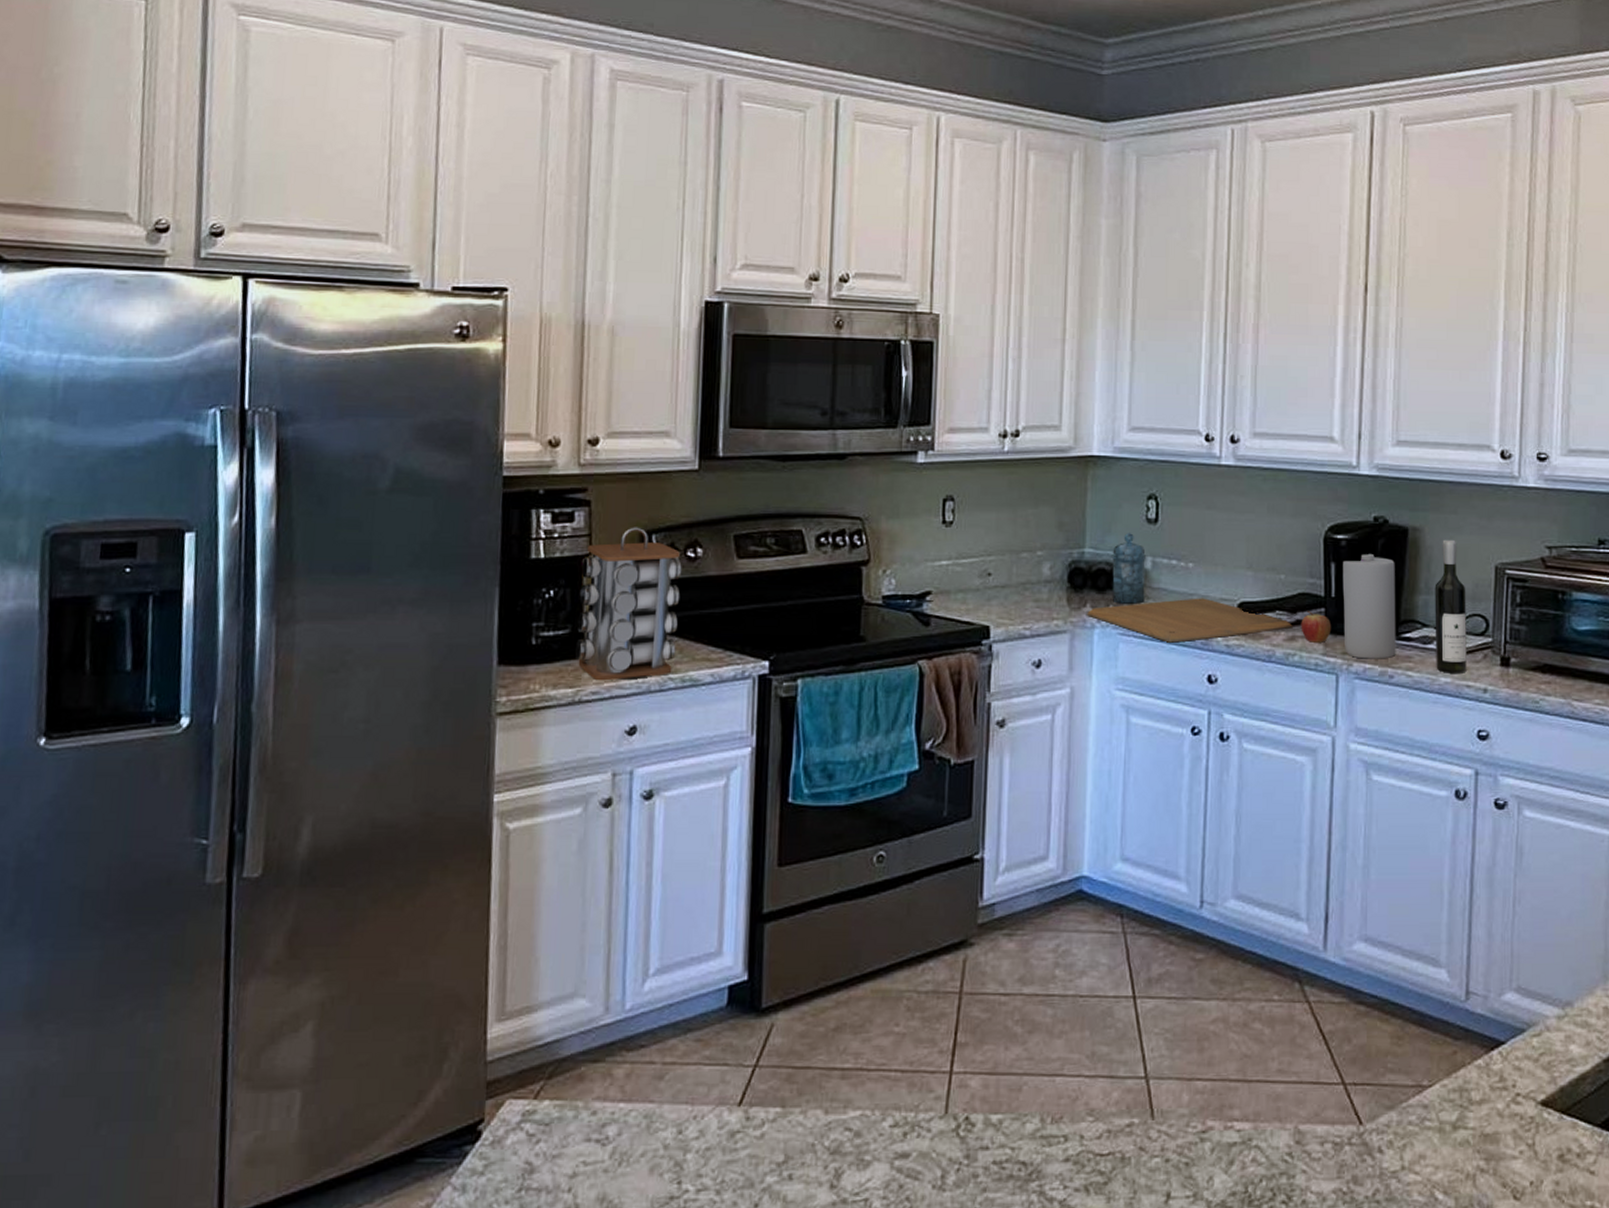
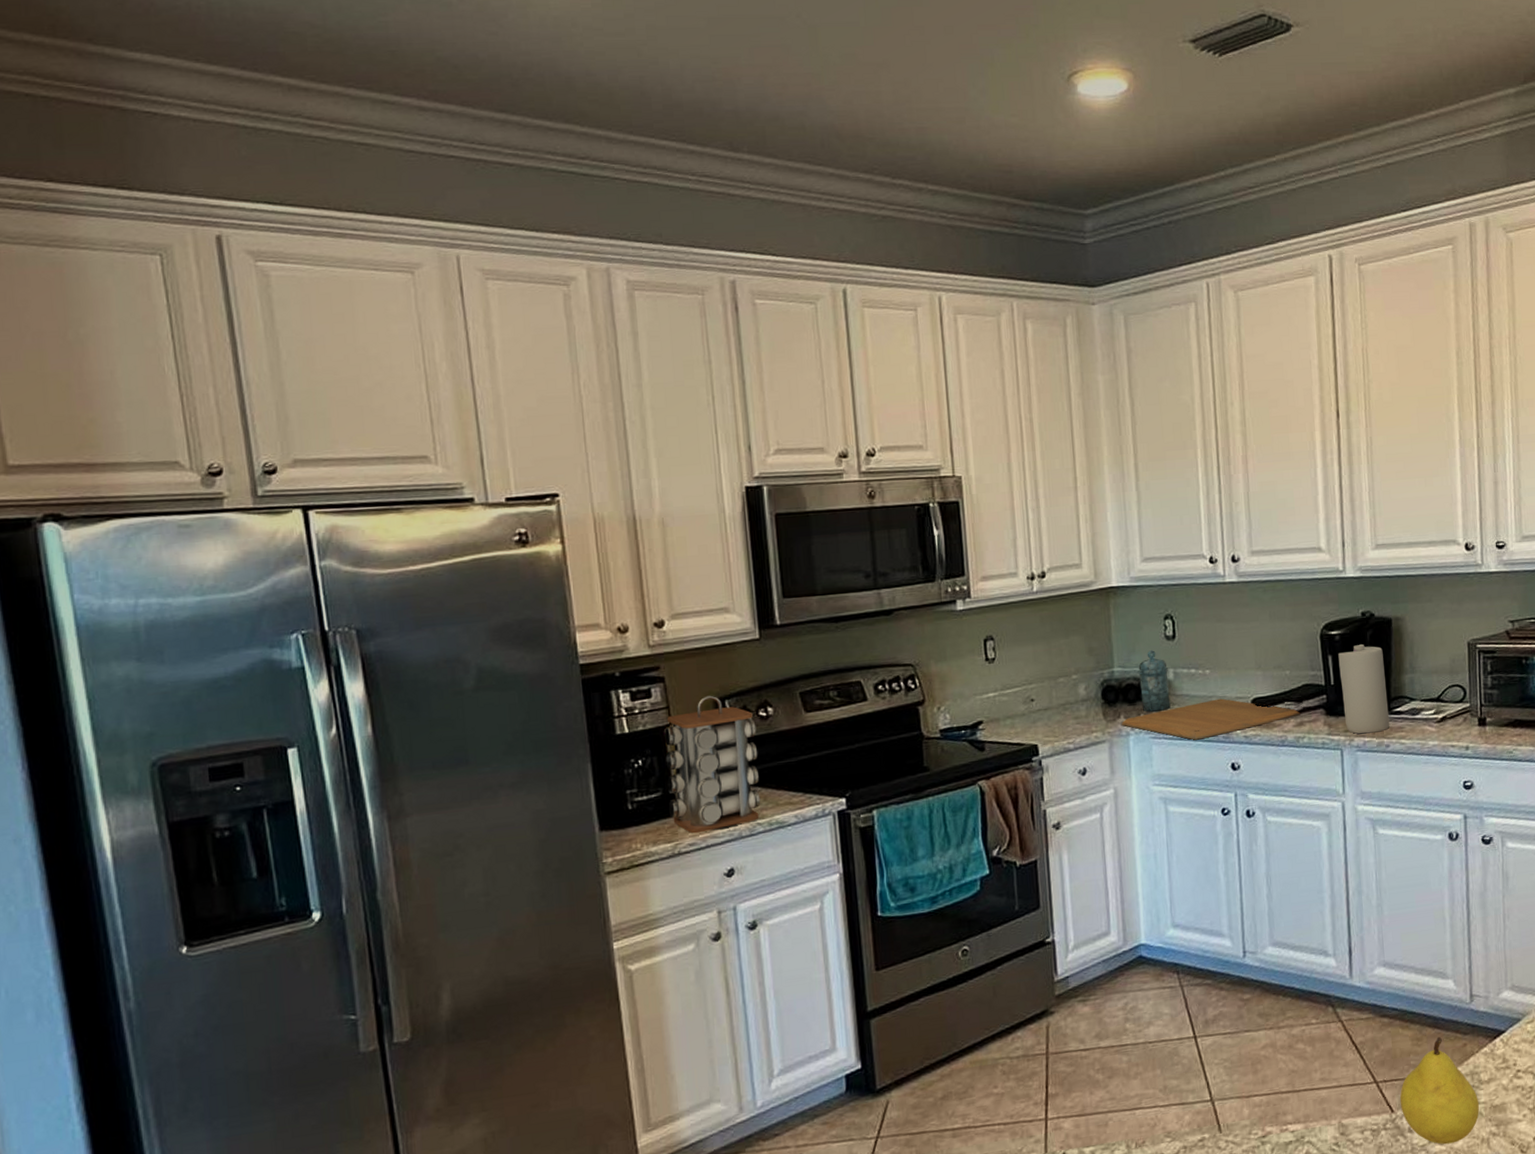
fruit: present [1301,611,1332,642] -> none [1307,699,1334,726]
fruit: none [1371,1037,1466,1175] -> present [1399,1036,1479,1145]
bottle: present [1435,539,1467,673] -> none [1418,624,1450,737]

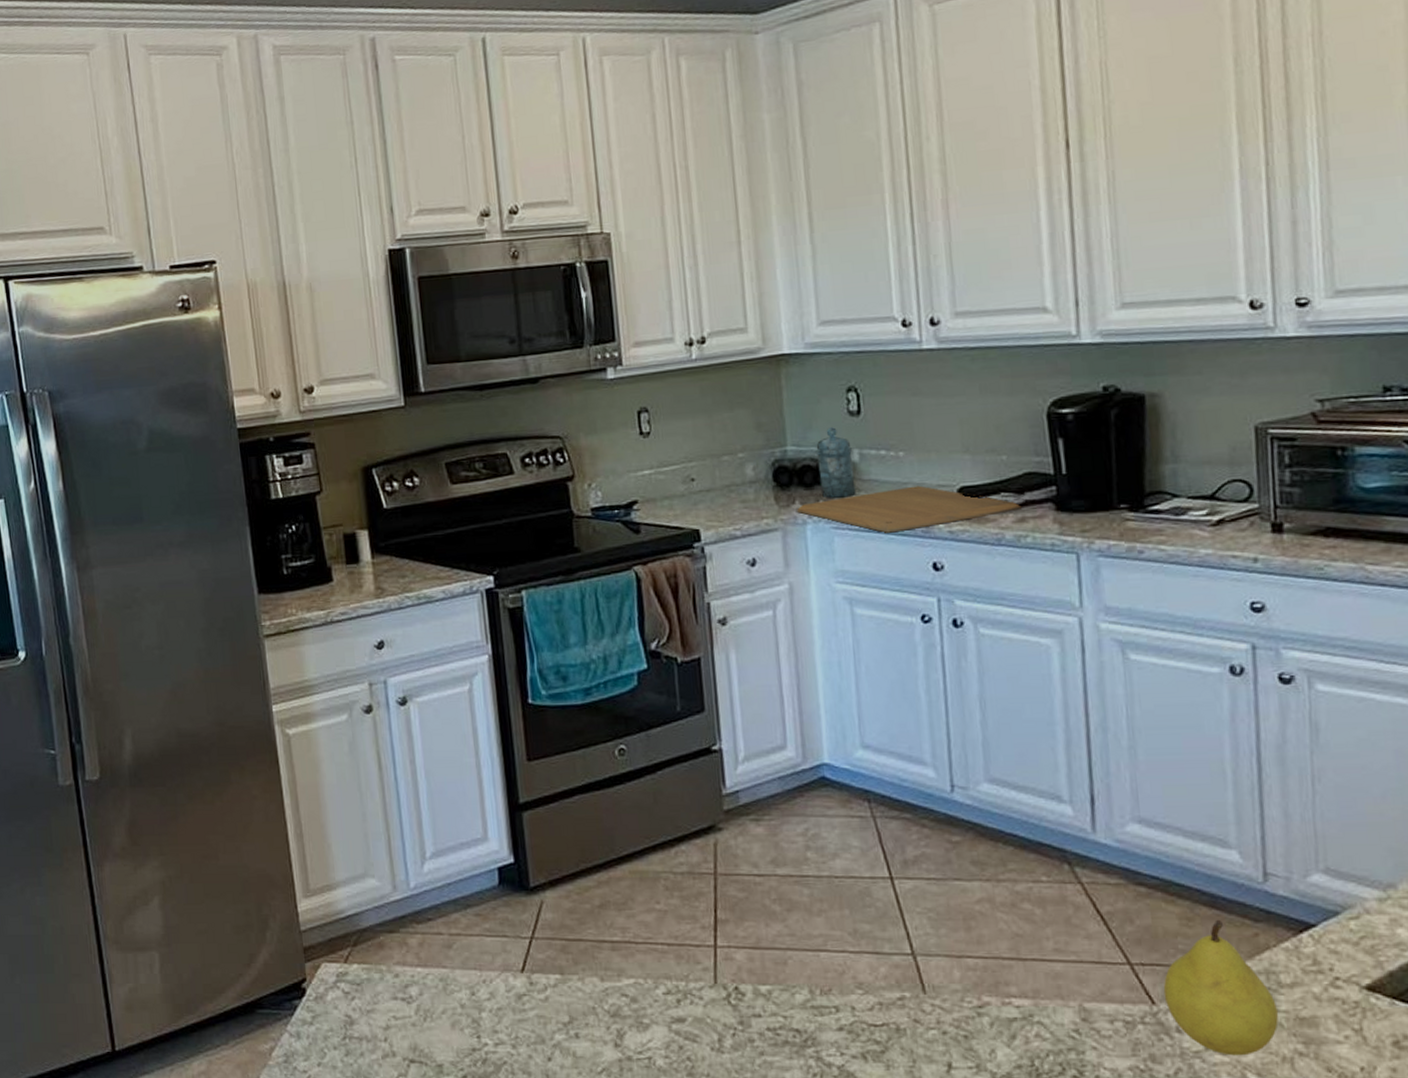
spice rack: present [664,695,761,834] -> none [315,463,409,603]
paper towel holder: present [1338,644,1390,734] -> none [1071,426,1144,536]

